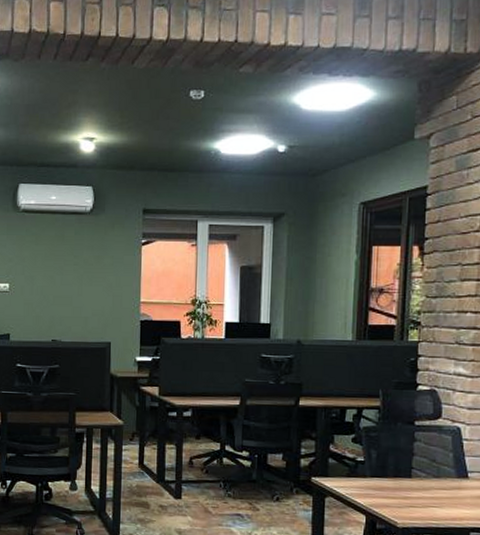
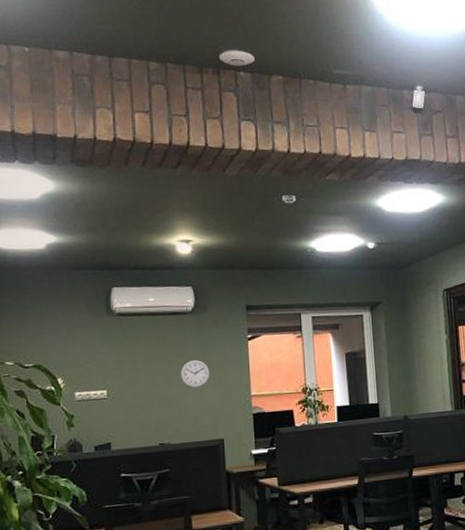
wall clock: none [74,261,103,289] -> present [180,359,210,388]

